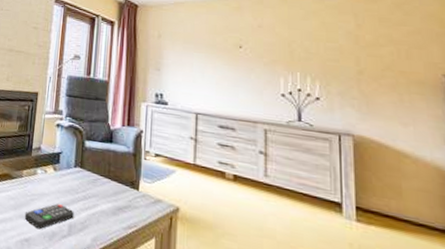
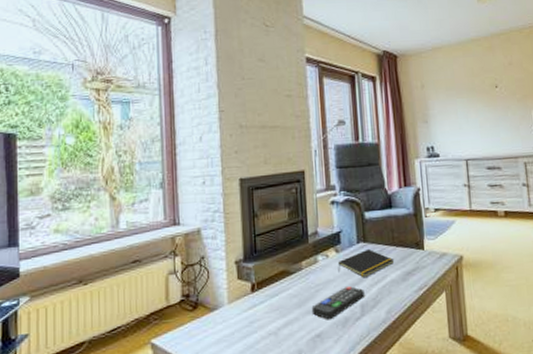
notepad: none [53,174,107,201] -> present [337,248,395,278]

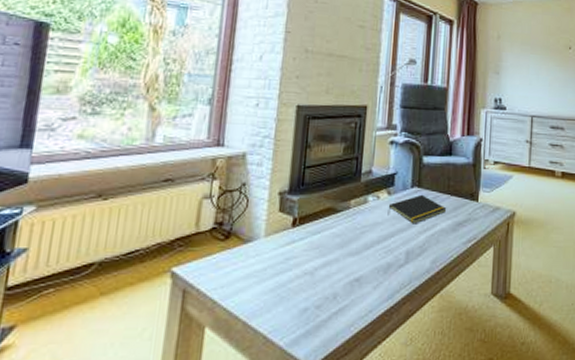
remote control: present [311,286,365,320] -> none [353,231,412,264]

